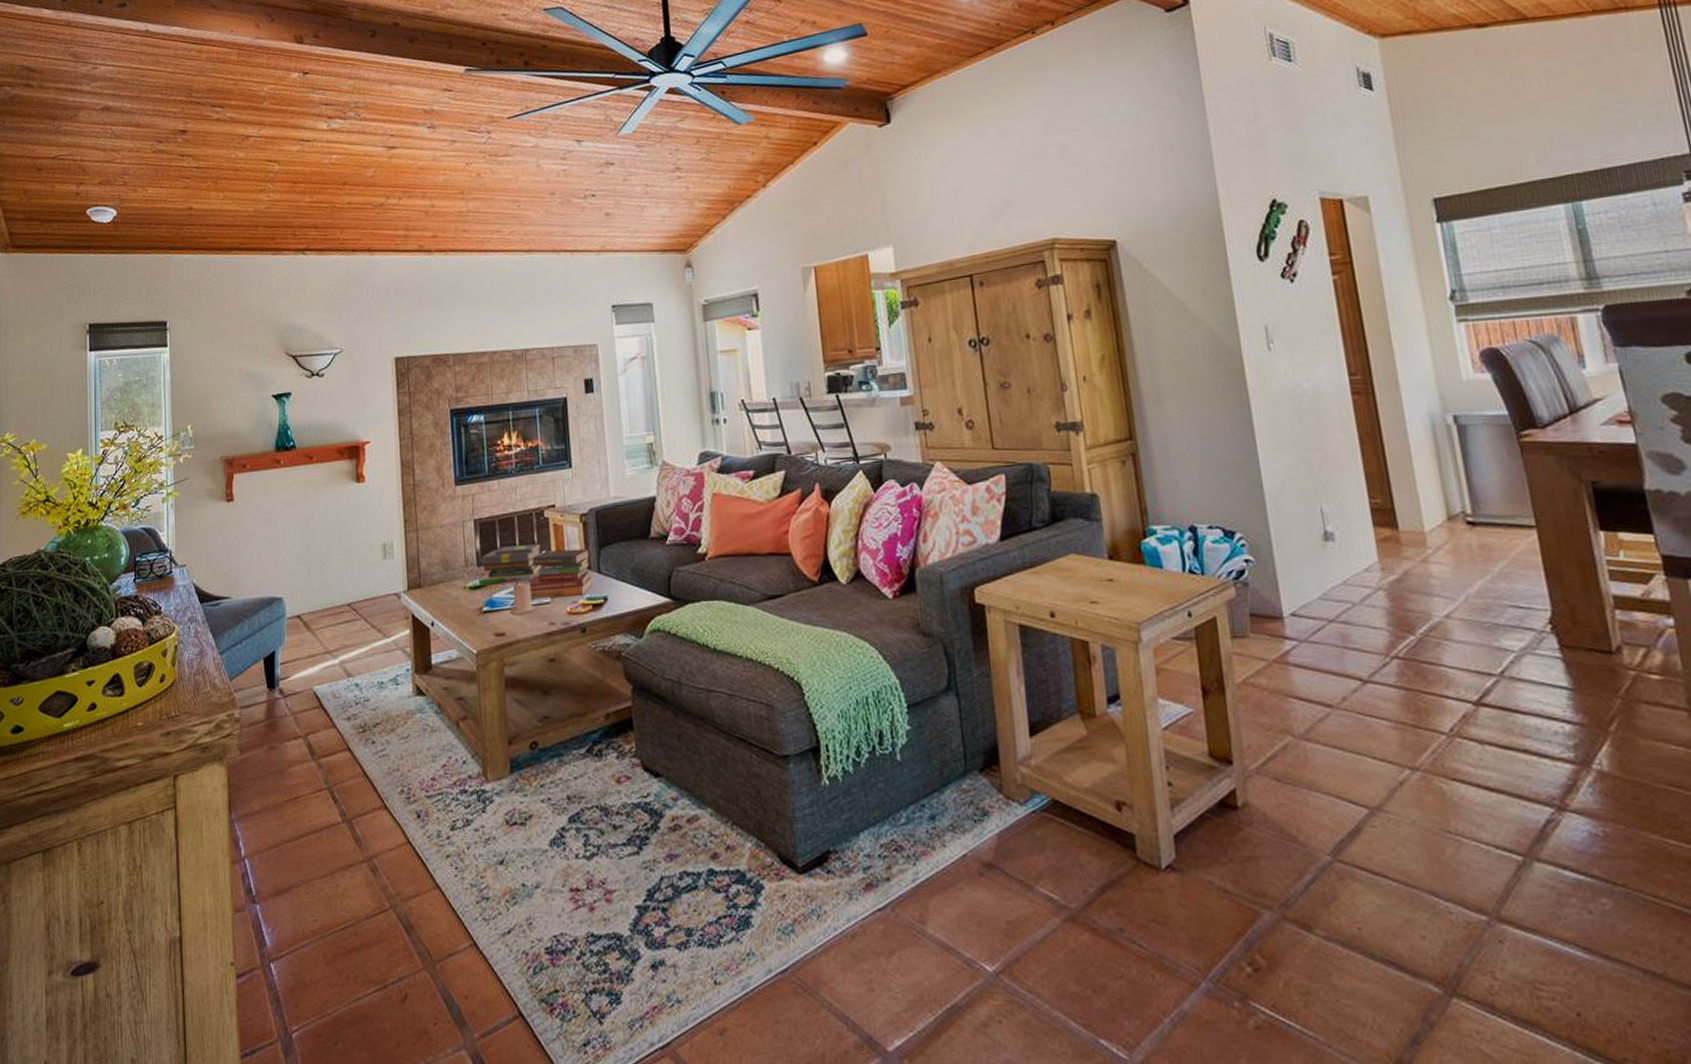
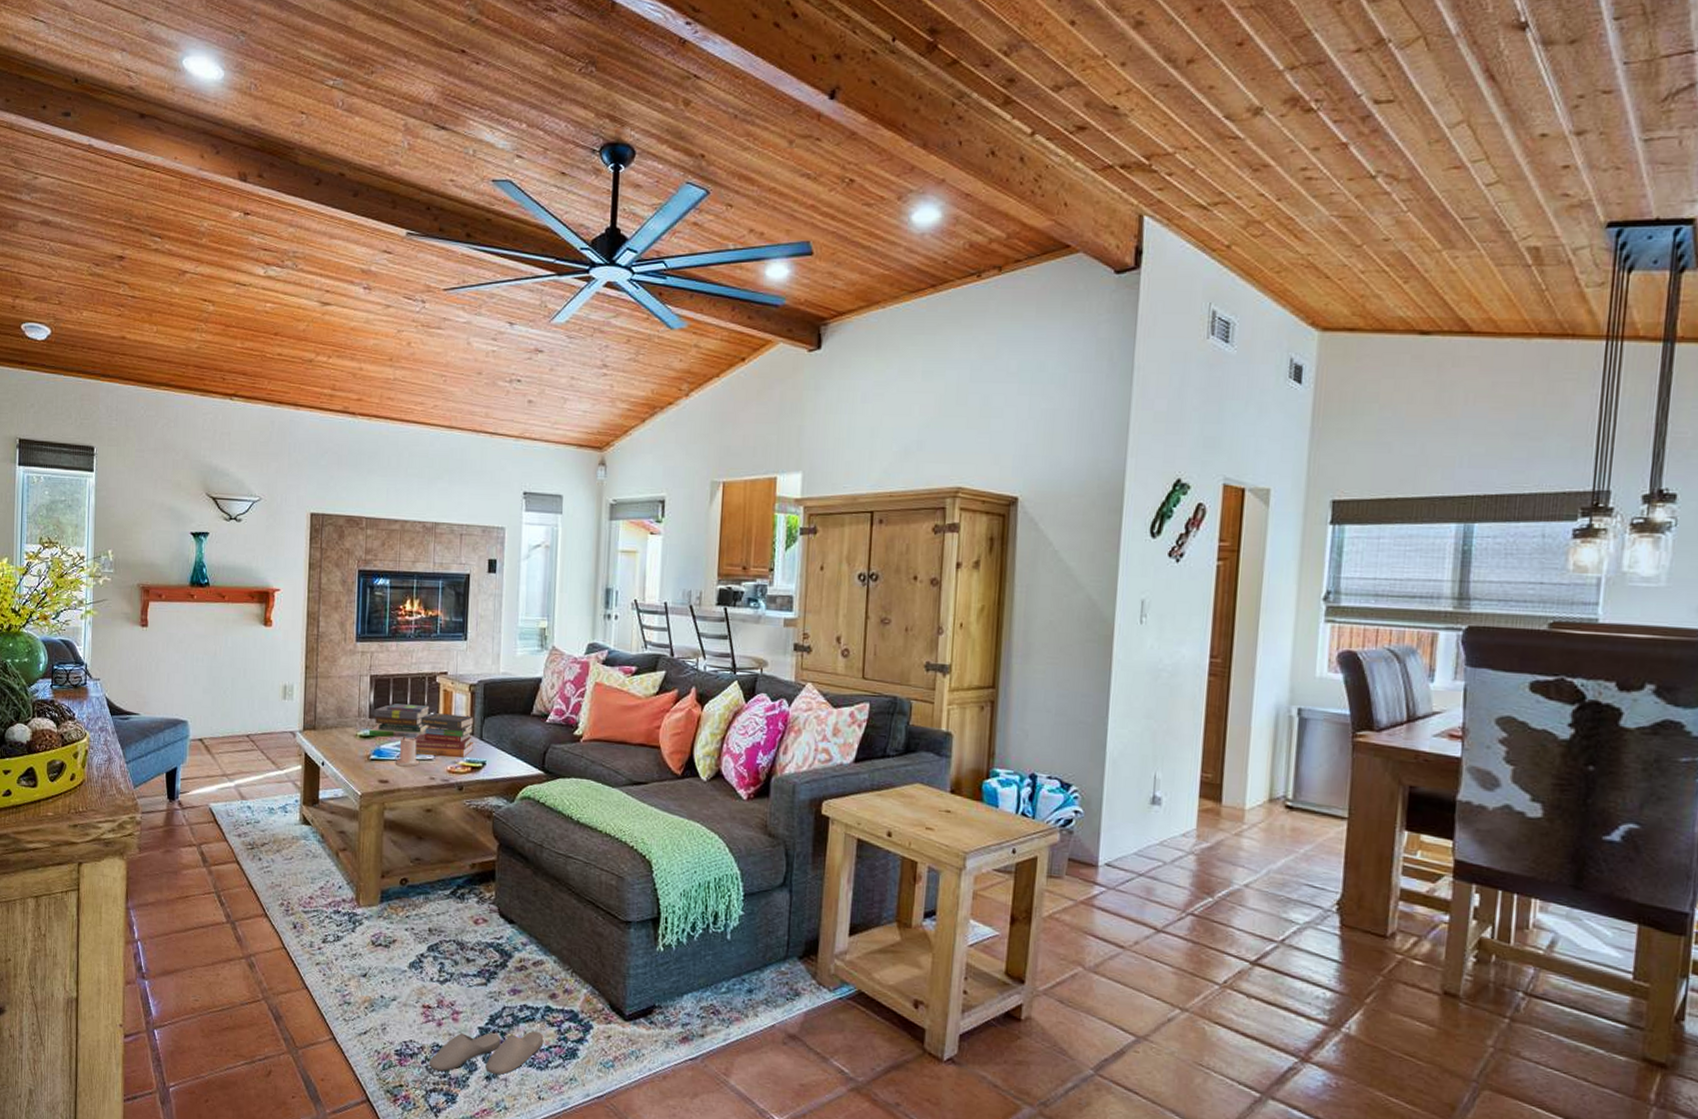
slippers: none [585,901,712,967] -> present [429,1031,544,1075]

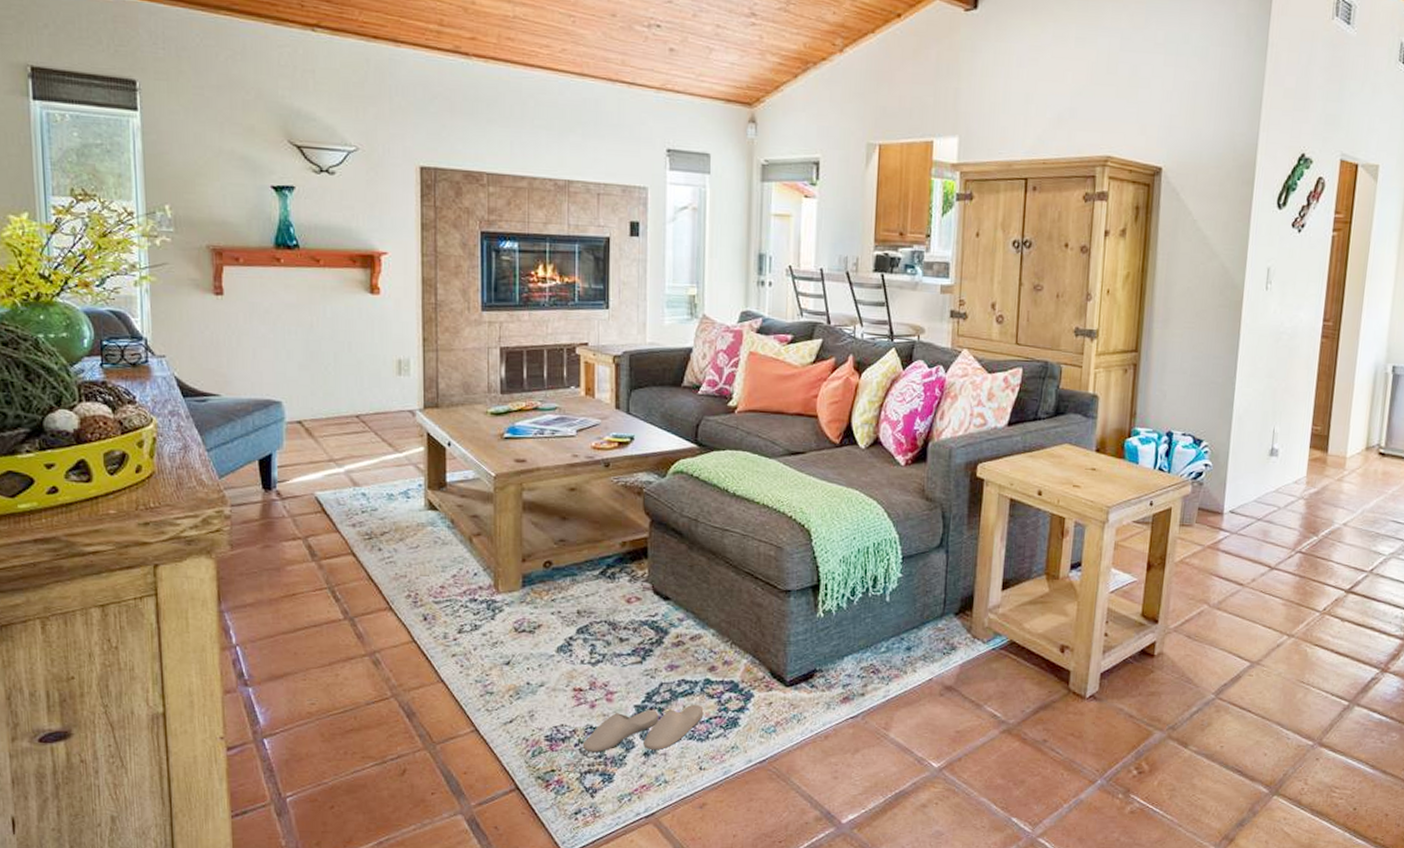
books: present [368,703,430,739] -> none [501,377,570,415]
candle: present [396,736,420,768] -> none [534,411,561,445]
books: present [415,713,474,759] -> none [554,387,621,434]

